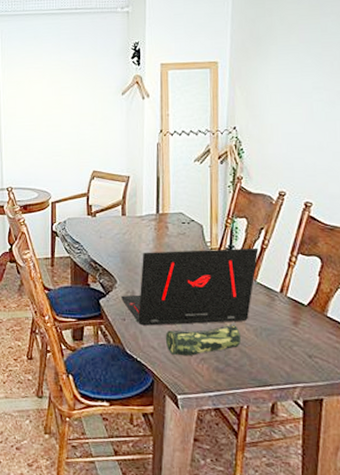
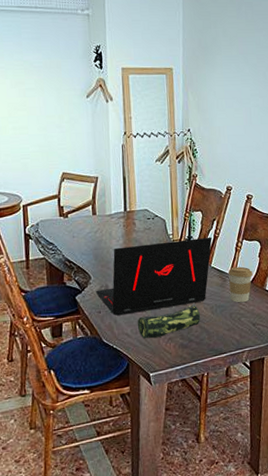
coffee cup: none [277,285,311,329] -> present [227,266,253,303]

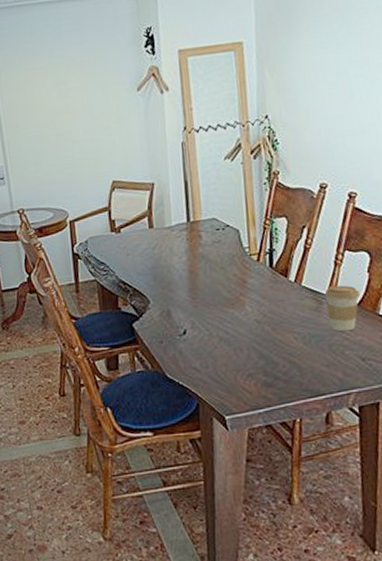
laptop: present [96,237,212,316] -> none [156,248,302,347]
pencil case: present [137,303,200,339] -> none [207,332,289,374]

